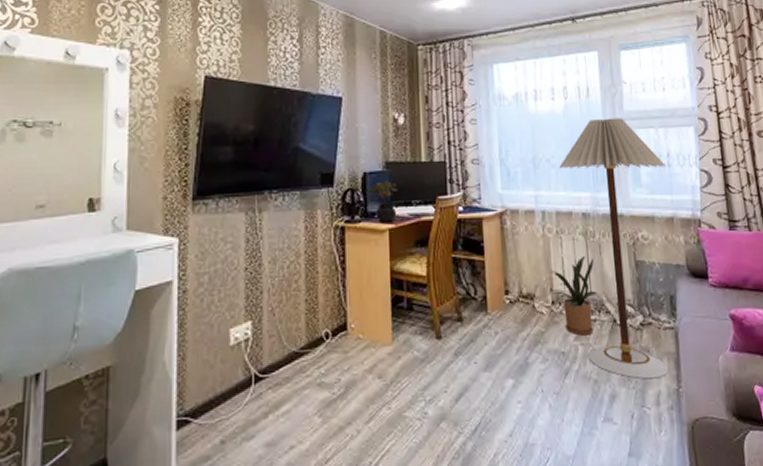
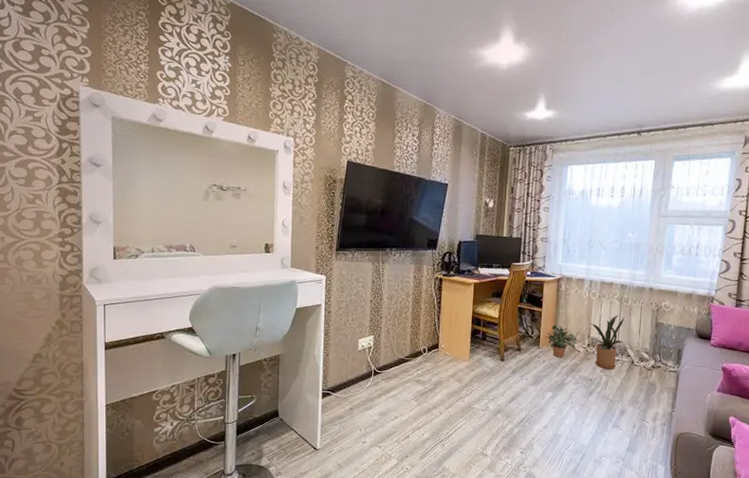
succulent plant: present [368,181,398,225] -> none [461,248,484,280]
potted plant: none [494,278,537,327] -> present [546,325,577,359]
floor lamp: present [559,118,669,379] -> none [608,214,694,404]

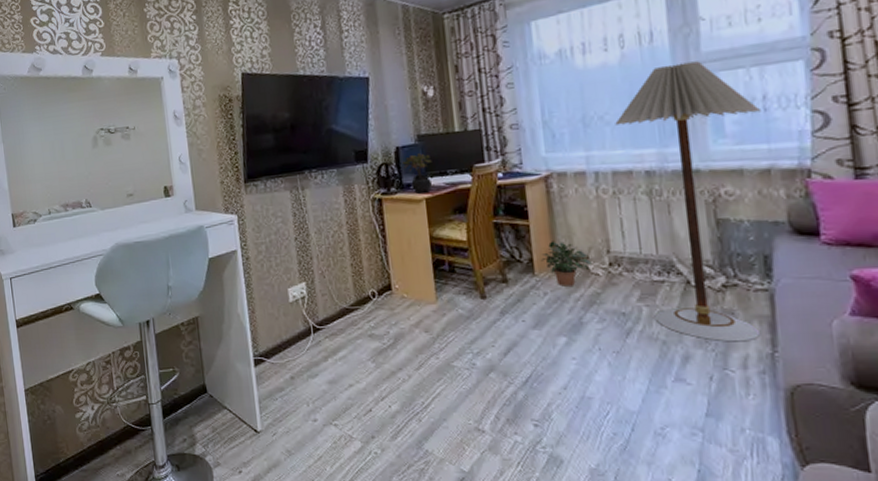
succulent plant: none [461,248,484,280] -> present [401,153,432,194]
house plant: present [588,315,625,370] -> none [606,215,666,297]
floor lamp: none [608,214,694,404] -> present [615,61,761,342]

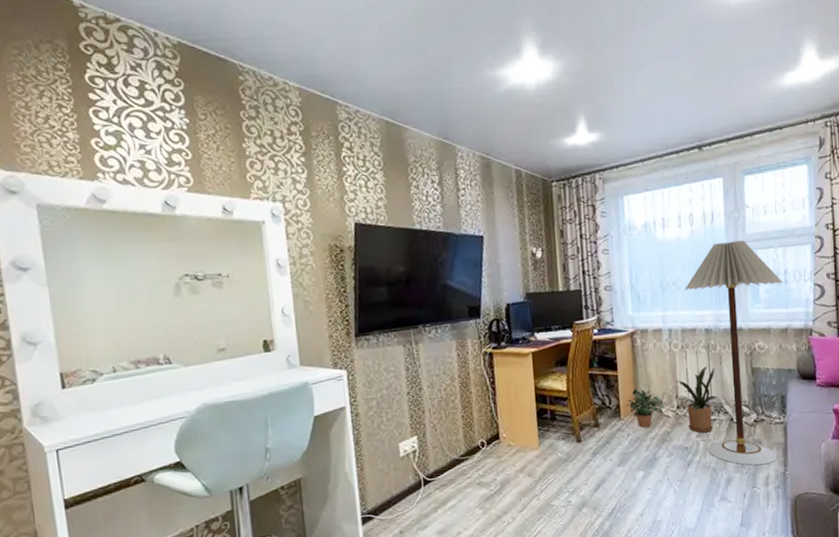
succulent plant: present [401,153,432,194] -> none [511,310,539,349]
house plant: none [606,215,666,297] -> present [675,365,717,433]

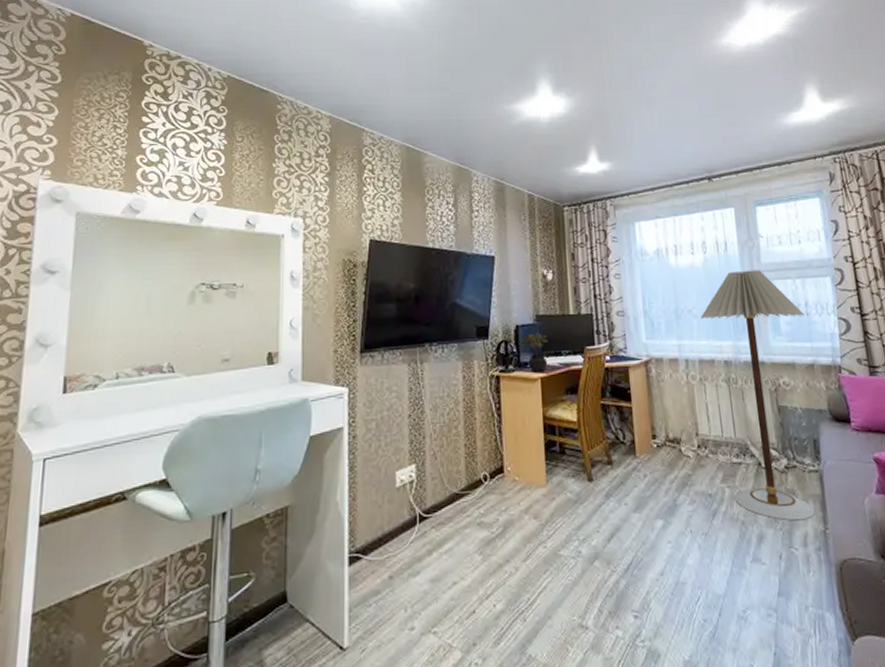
succulent plant: none [511,310,539,349] -> present [520,333,548,374]
potted plant: present [626,388,664,429] -> none [642,423,684,470]
house plant: present [675,365,717,433] -> none [695,401,742,478]

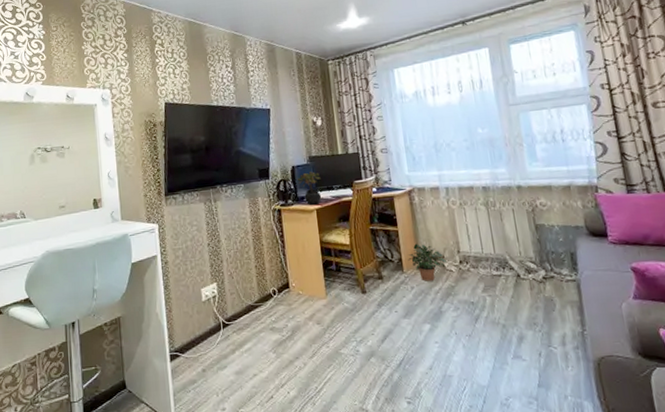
potted plant: none [642,423,684,470] -> present [408,243,447,282]
floor lamp: present [700,270,816,521] -> none [459,103,573,324]

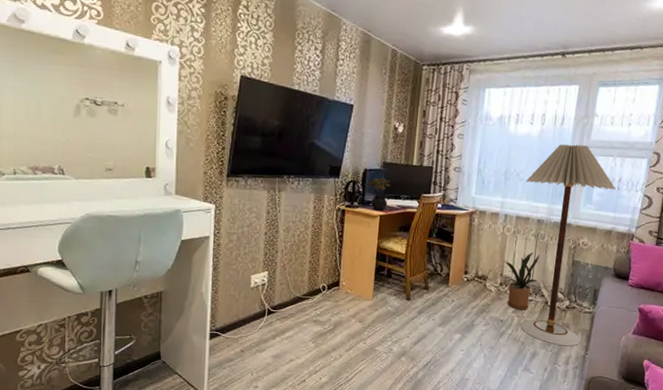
potted plant: present [408,243,447,282] -> none [455,262,489,298]
house plant: none [456,222,501,289] -> present [501,252,540,310]
floor lamp: none [459,103,573,324] -> present [520,144,616,347]

